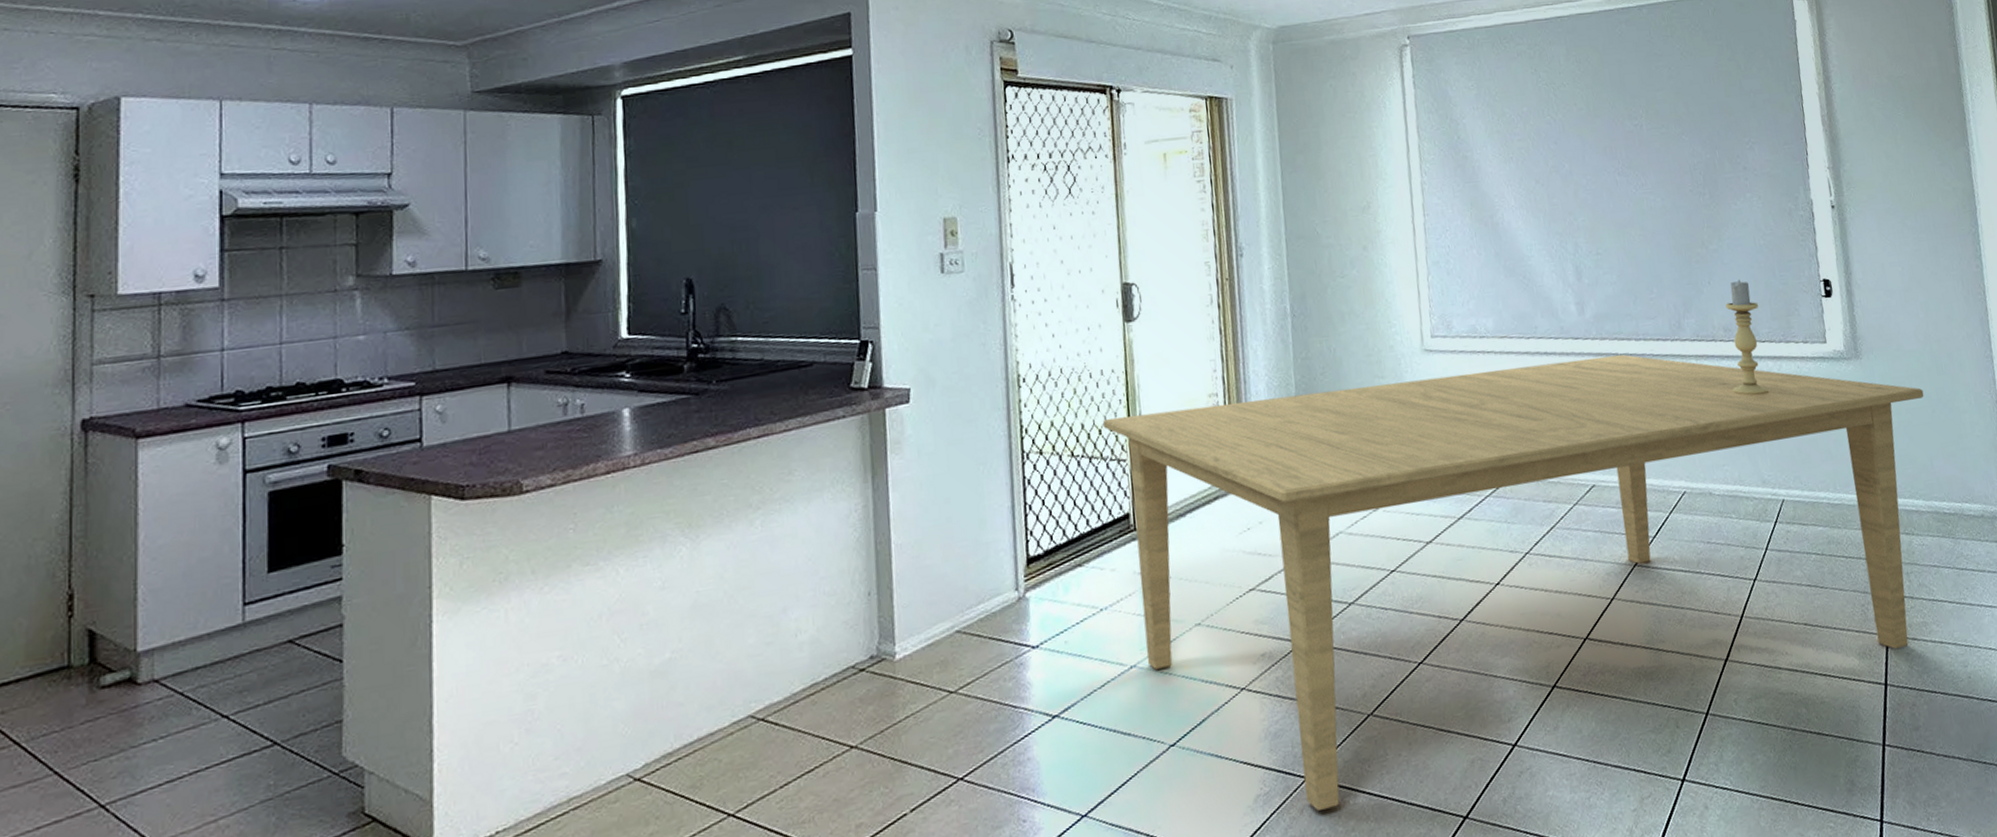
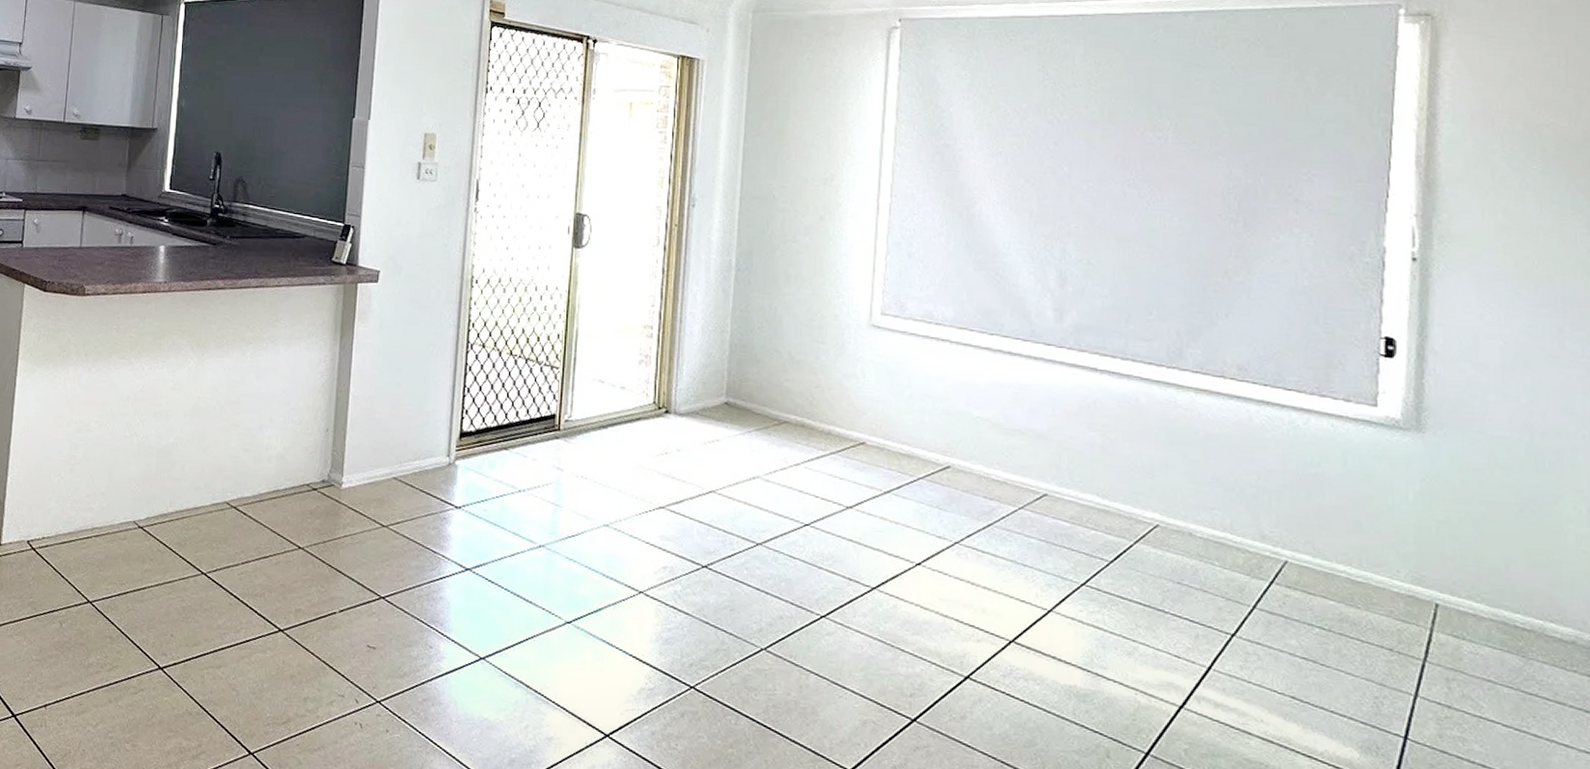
dining table: present [1102,354,1924,811] -> none [541,328,1511,757]
candle holder: present [1725,280,1769,396] -> none [1239,319,1289,446]

